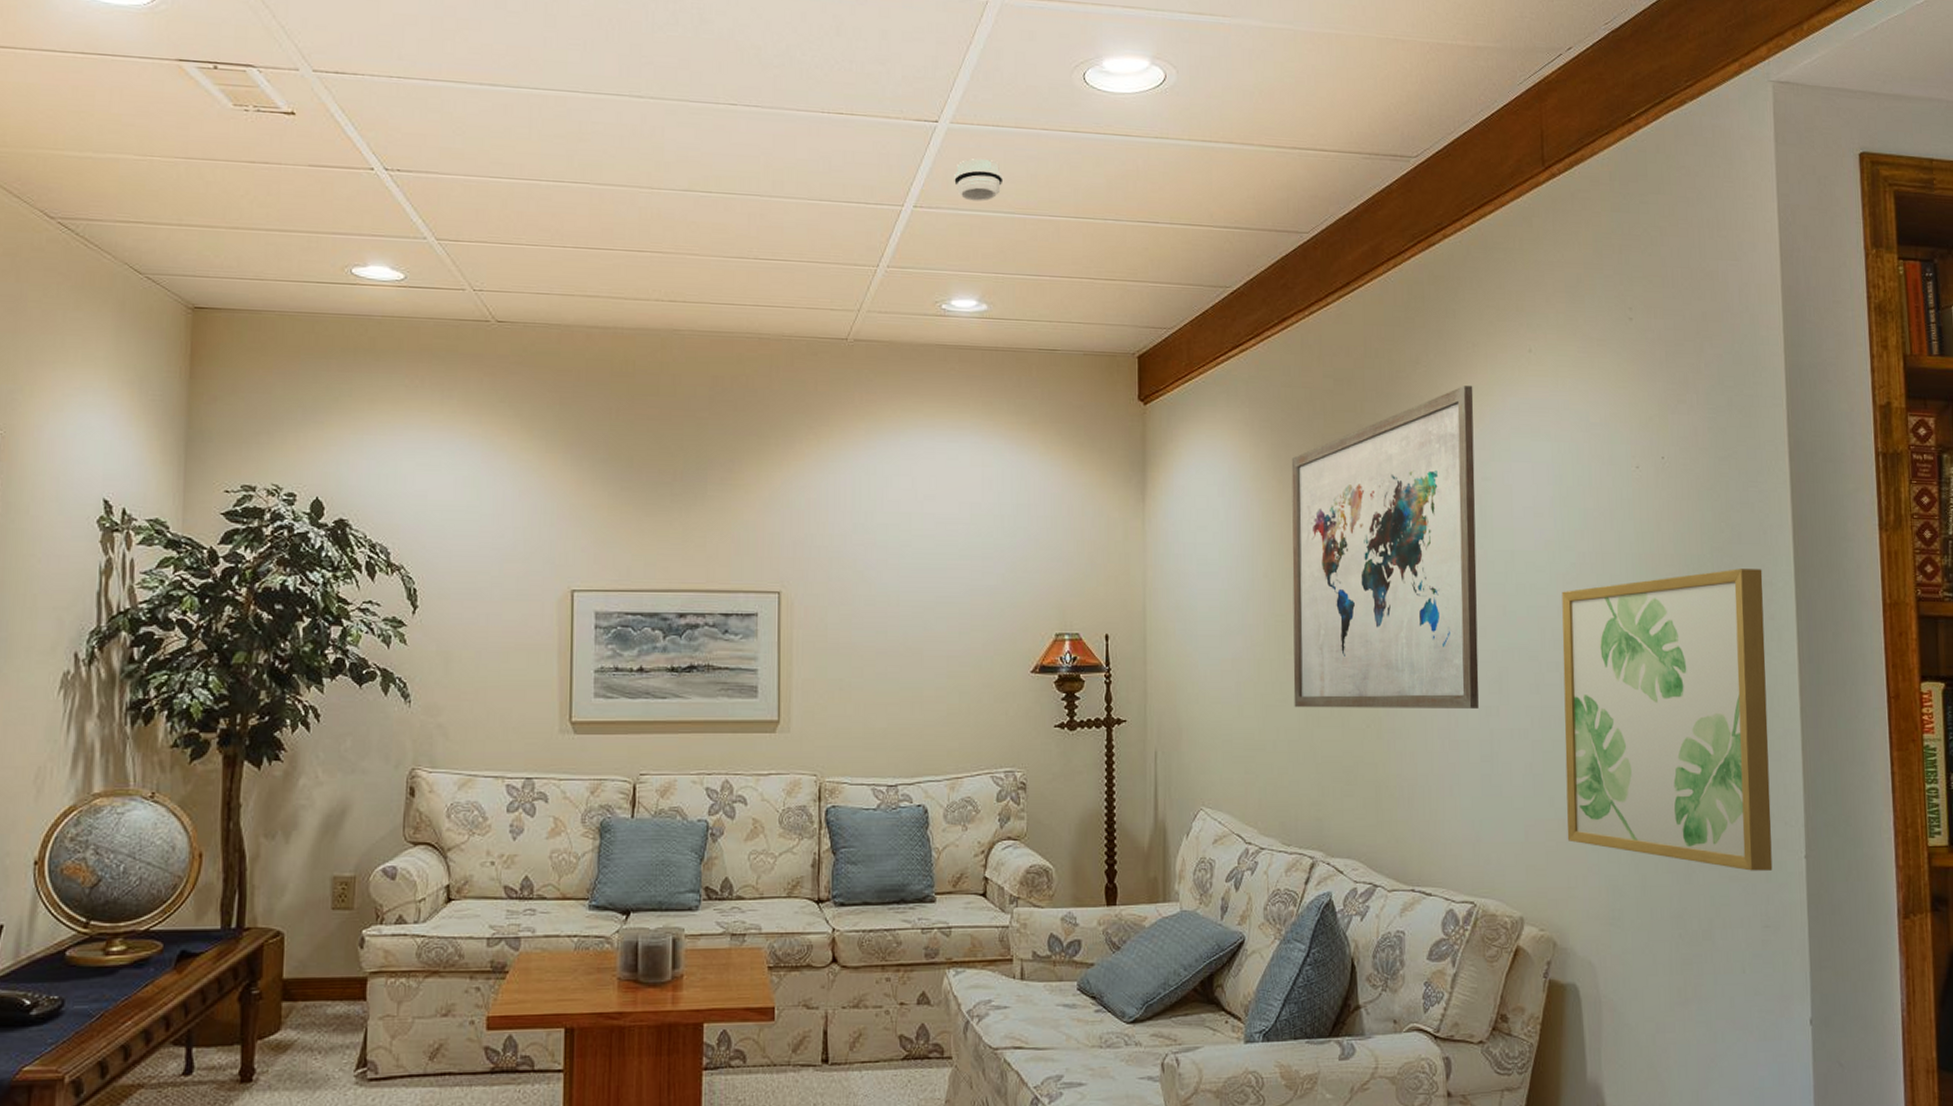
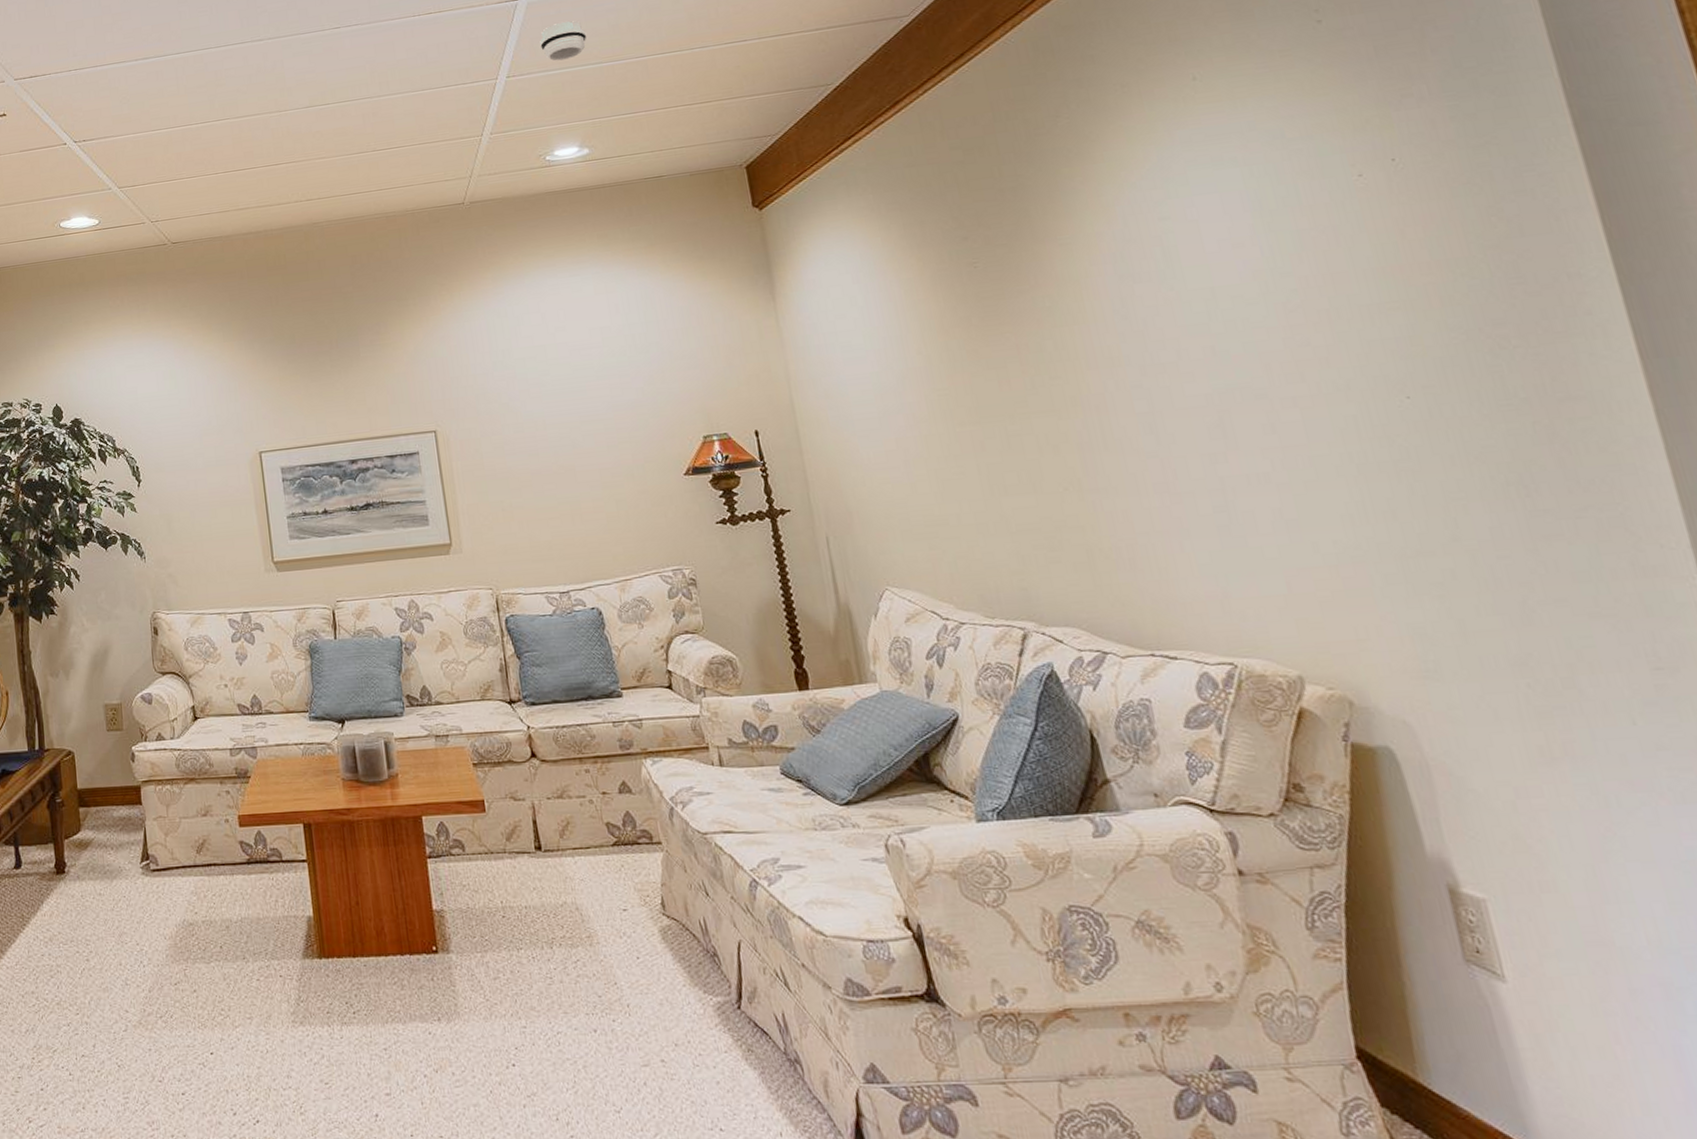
wall art: present [1291,386,1479,708] -> none [928,127,1200,479]
wall art: present [1562,569,1773,871] -> none [1285,260,1653,606]

